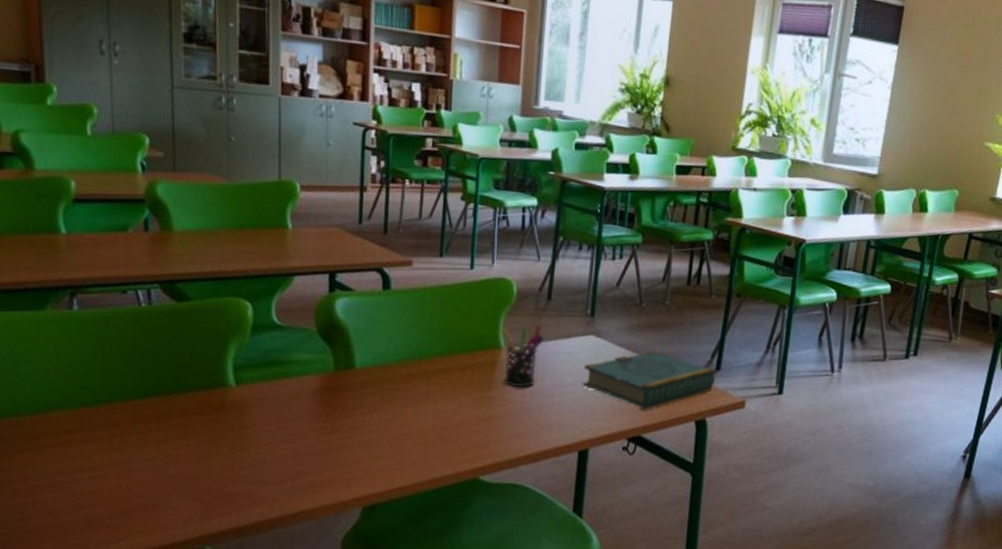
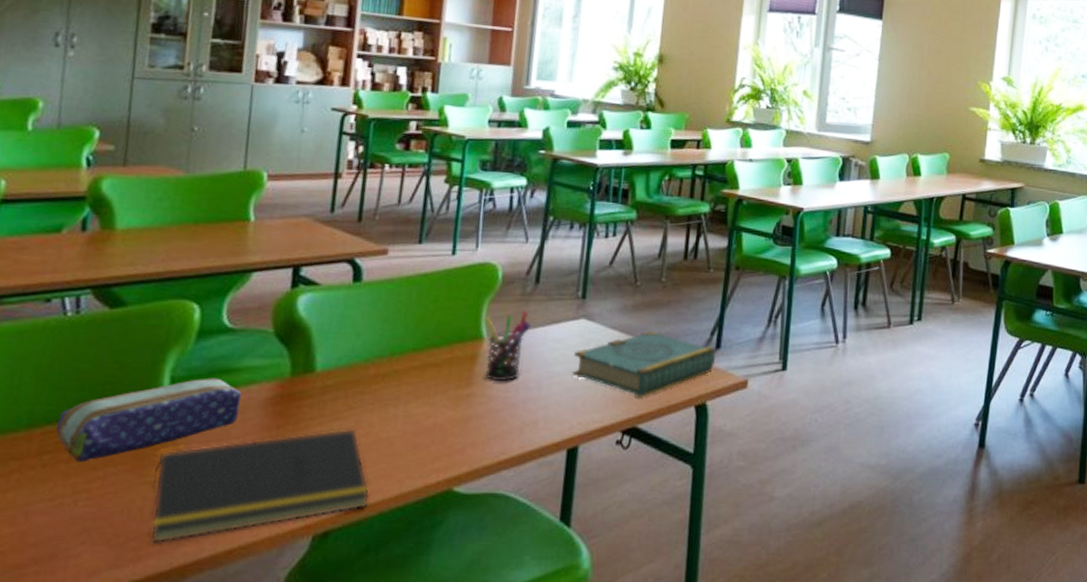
pencil case: none [145,367,293,432] -> present [56,378,241,462]
notepad: none [226,419,409,504] -> present [150,428,371,544]

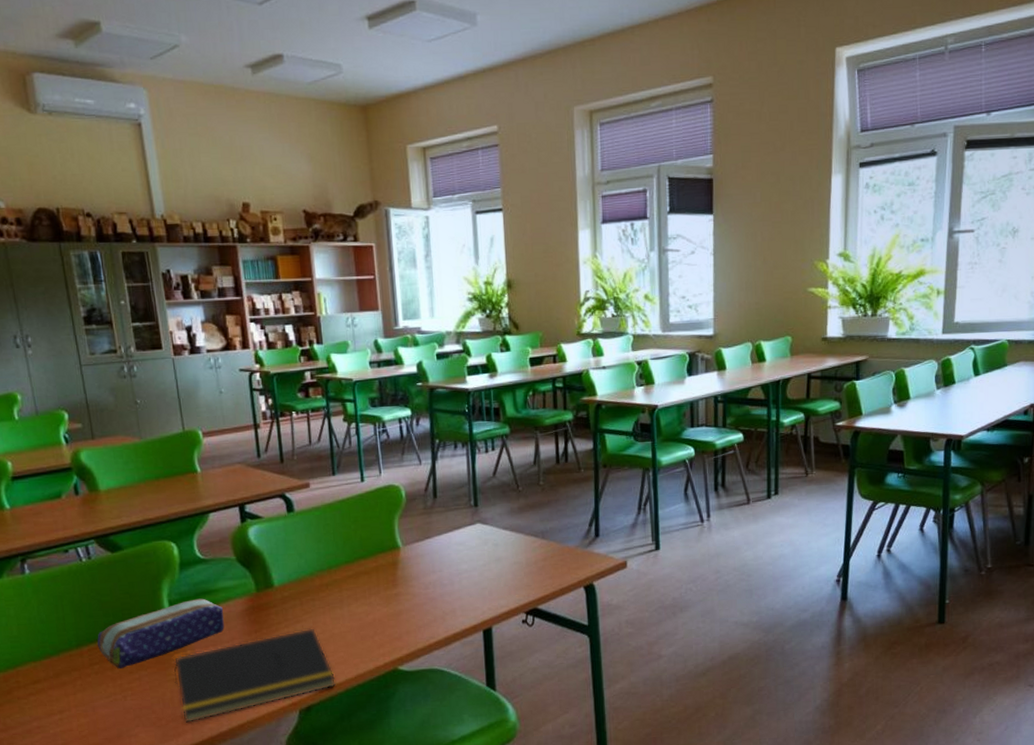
pen holder: present [483,311,532,381] -> none [397,522,437,581]
book: present [572,330,716,399] -> none [476,527,597,585]

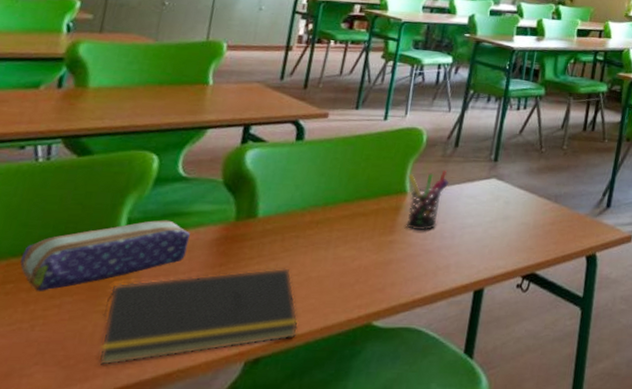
pen holder: none [397,522,437,581] -> present [406,170,450,230]

